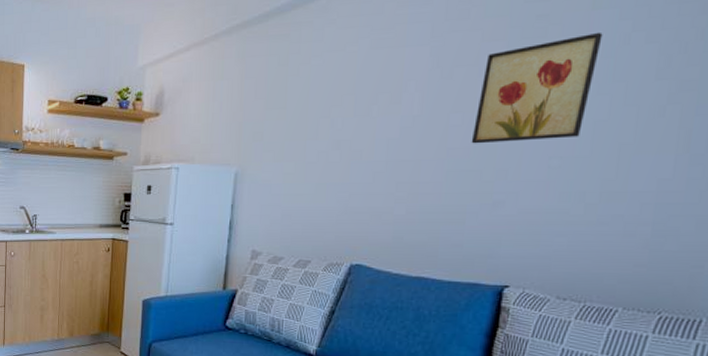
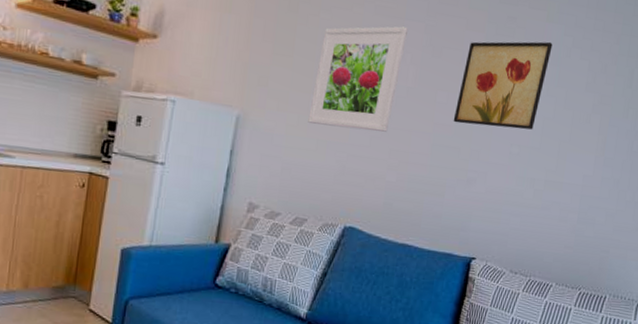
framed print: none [305,54,410,168] -> present [308,26,408,132]

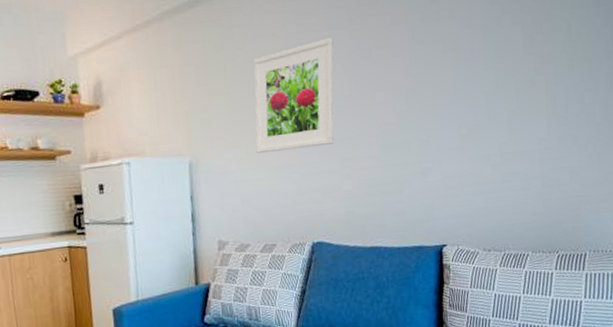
wall art: present [453,41,553,130] -> none [396,15,481,119]

